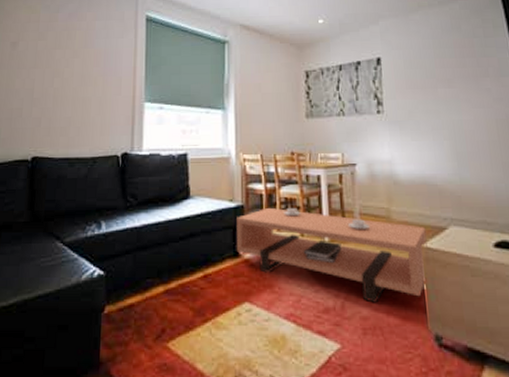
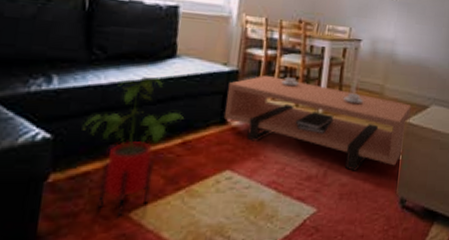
house plant: none [125,218,203,347] -> present [82,77,185,217]

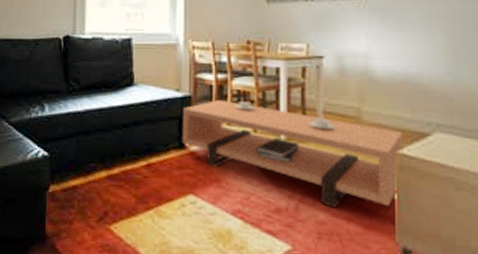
house plant: present [82,77,185,217] -> none [68,104,147,229]

